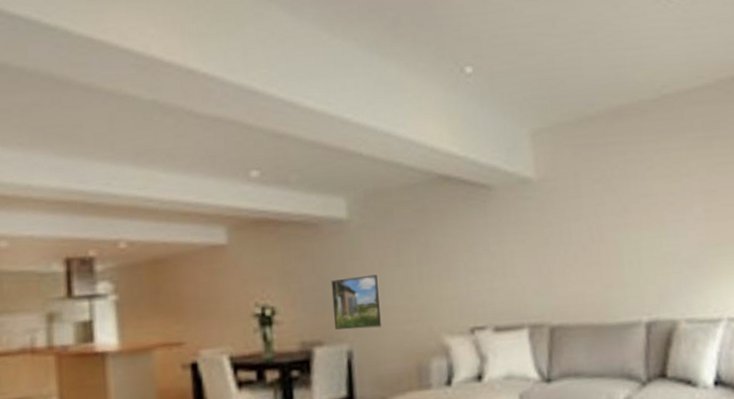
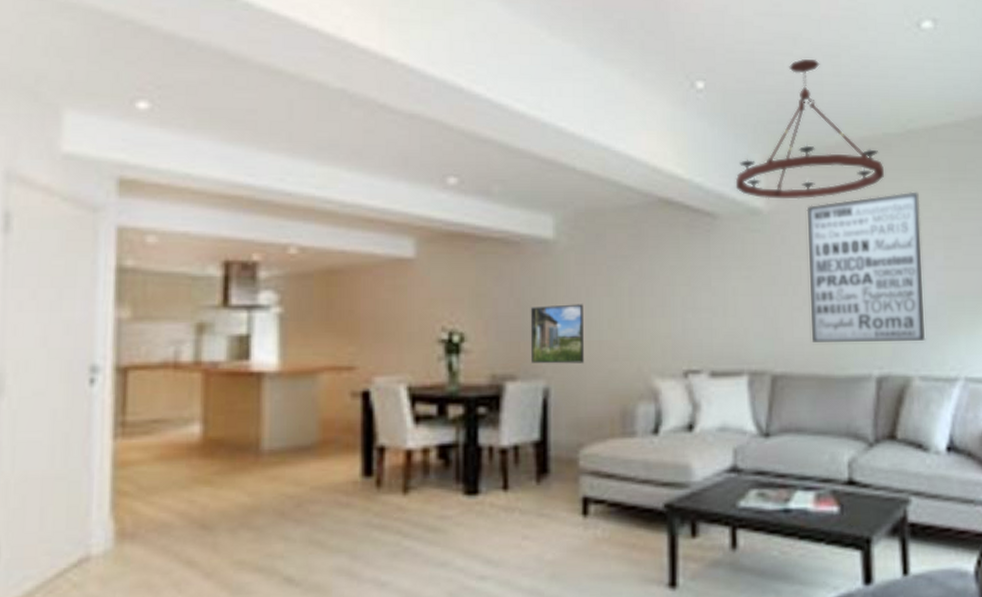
chandelier: none [506,38,643,169] -> present [735,59,885,200]
wall art: none [573,151,690,295] -> present [806,191,926,342]

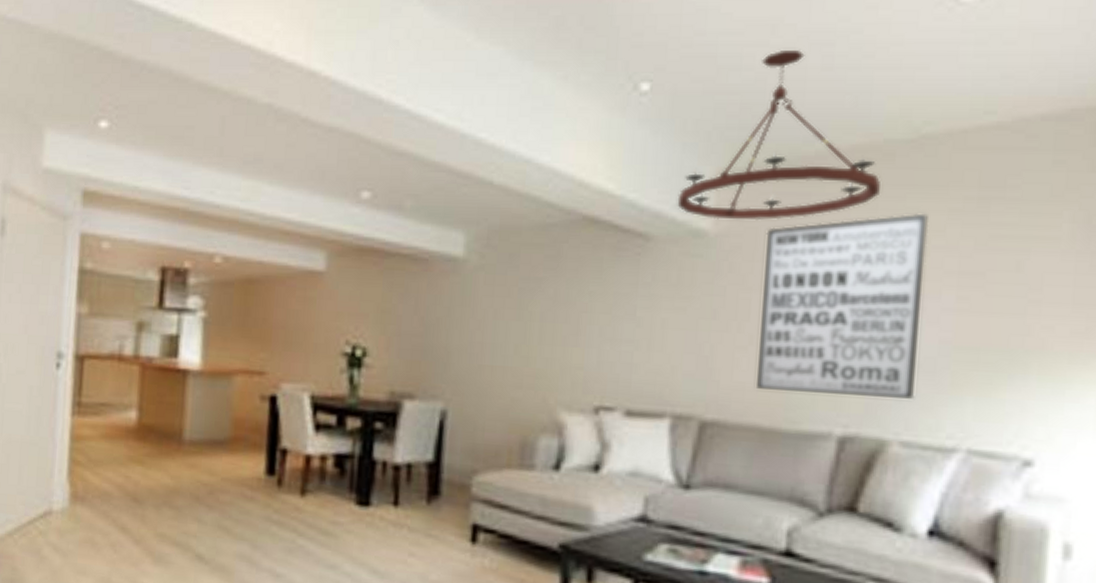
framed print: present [530,304,584,364] -> none [430,326,489,389]

